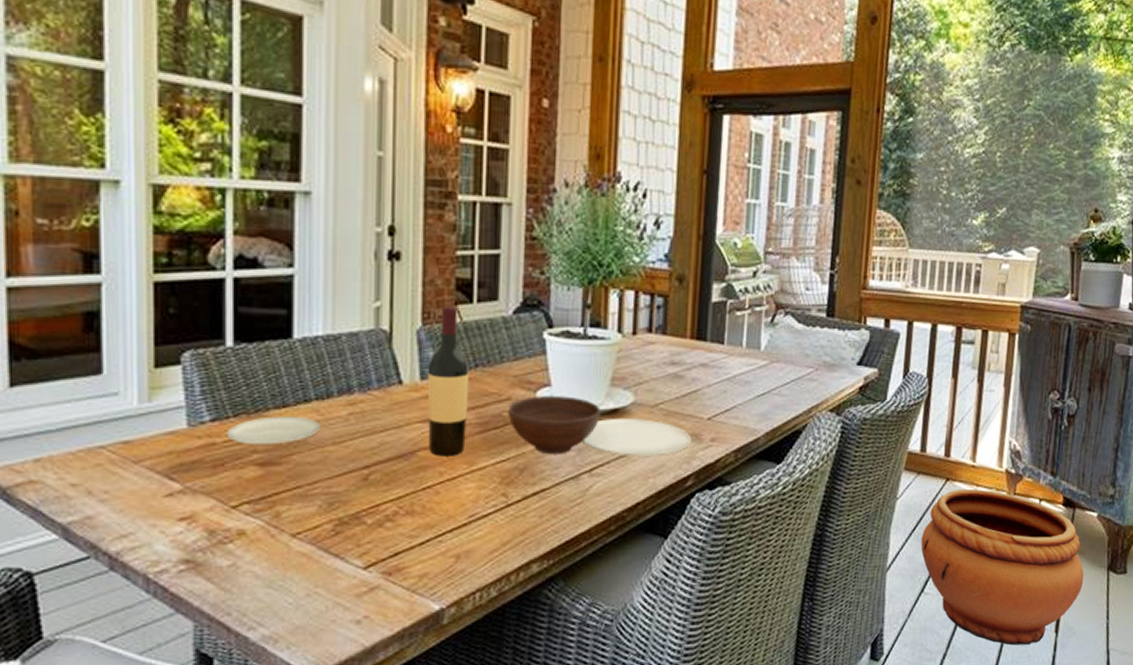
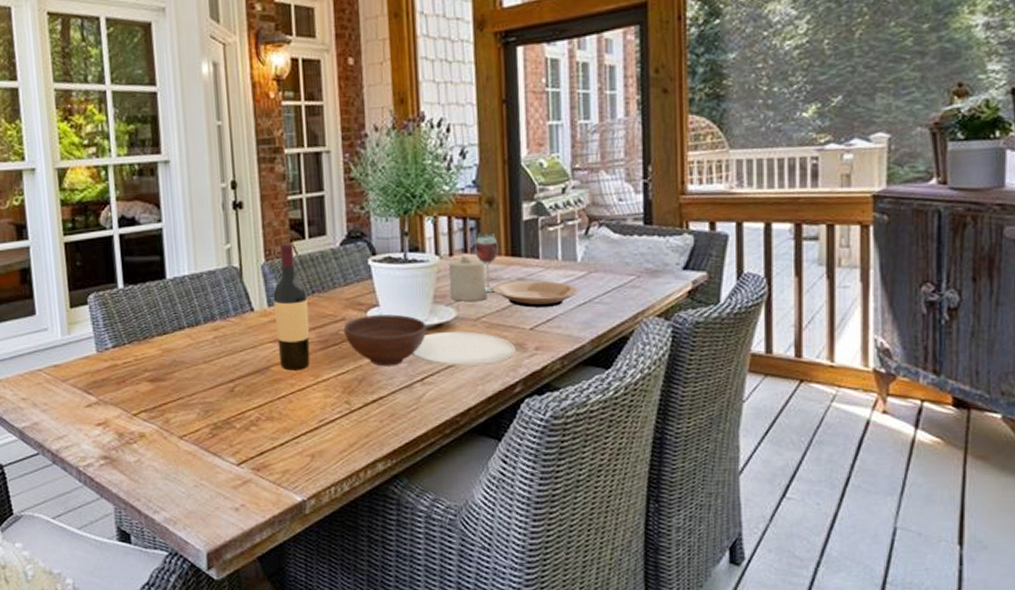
plate: present [226,416,321,446] -> none [124,341,194,366]
candle: none [628,335,669,385] -> present [448,255,487,301]
wineglass: none [660,312,684,378] -> present [474,232,498,293]
plate: none [674,366,760,396] -> present [492,280,580,308]
planter pot: present [921,488,1084,646] -> none [777,389,990,557]

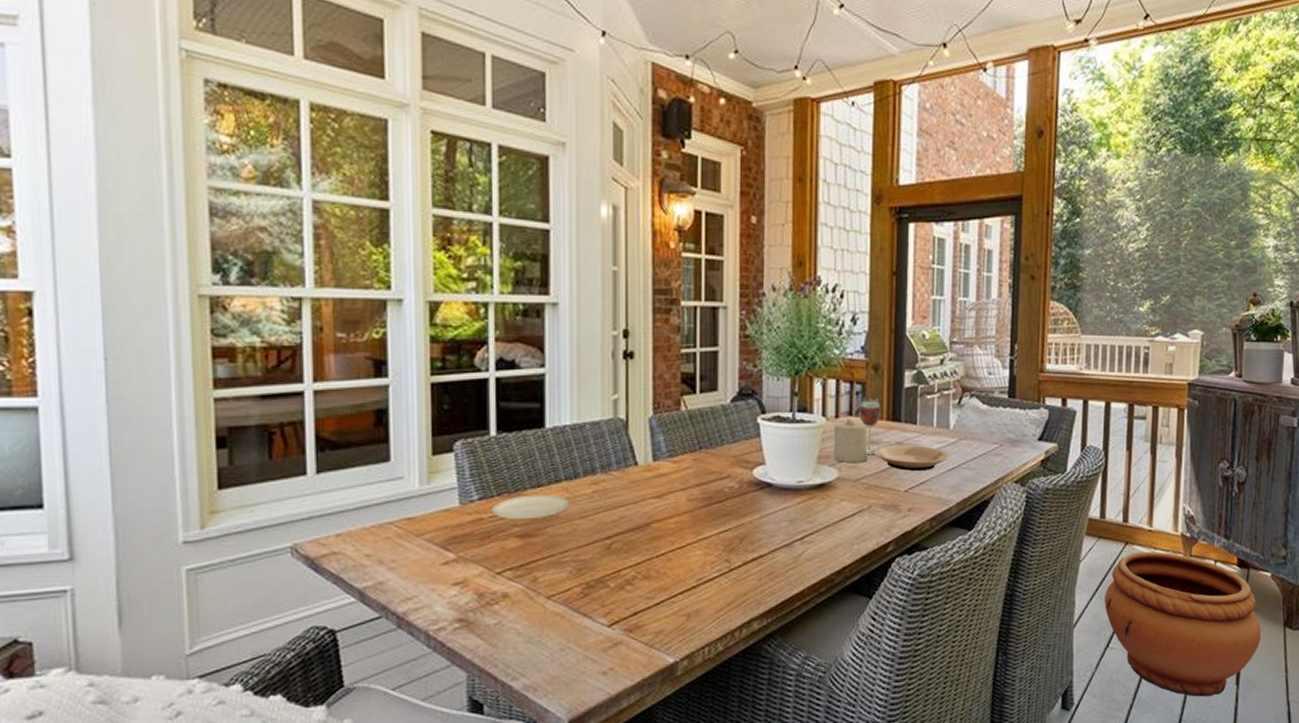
plate: none [124,341,194,366] -> present [491,494,570,521]
wine bottle: present [273,243,311,371] -> none [659,397,695,528]
bowl: present [343,314,427,367] -> none [728,473,809,525]
plate: present [412,331,516,366] -> none [794,492,890,526]
planter pot: none [777,389,990,557] -> present [1104,551,1261,697]

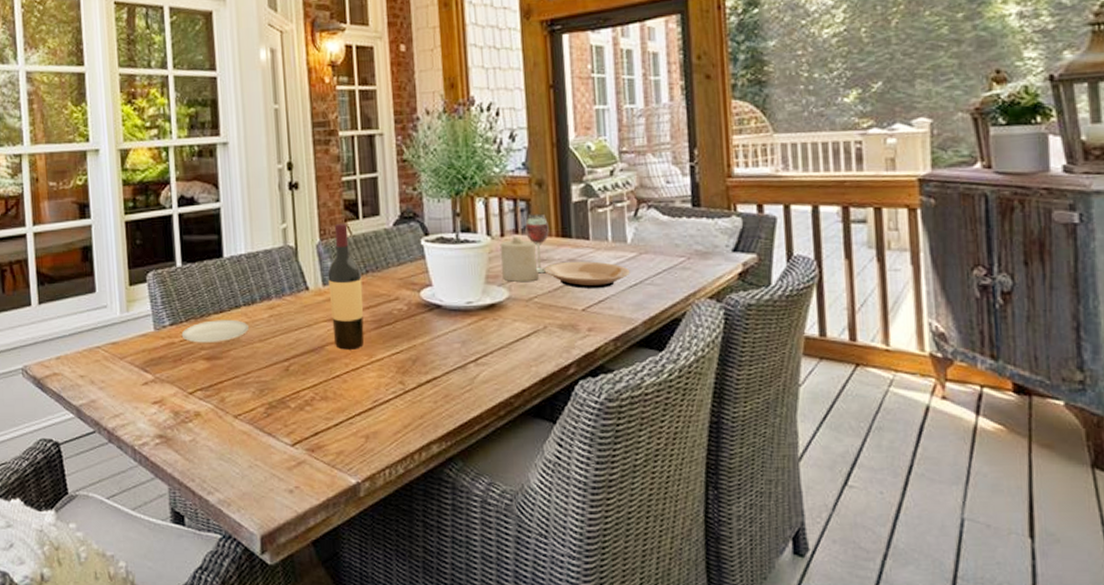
wine bottle: none [659,397,695,528] -> present [327,223,365,350]
planter pot: present [1104,551,1261,697] -> none [835,374,1059,550]

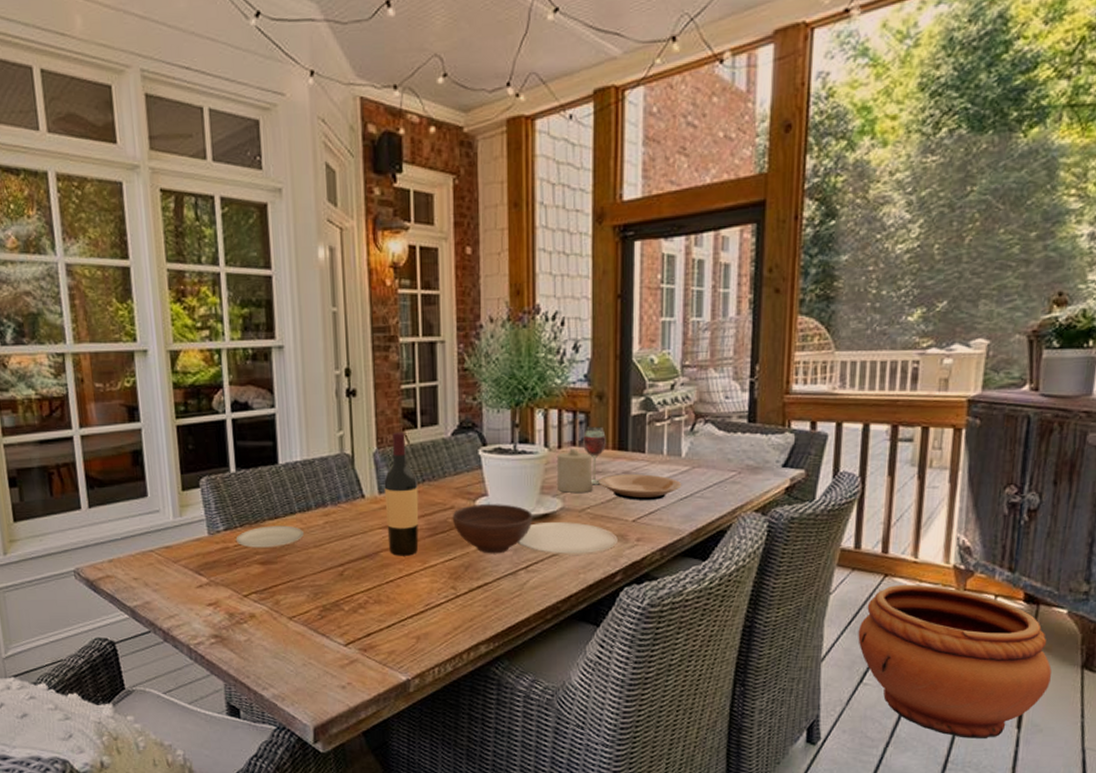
bowl: none [397,294,480,347] -> present [452,504,533,554]
plate: none [465,312,568,347] -> present [518,522,618,555]
planter pot: none [835,374,1059,550] -> present [858,584,1052,738]

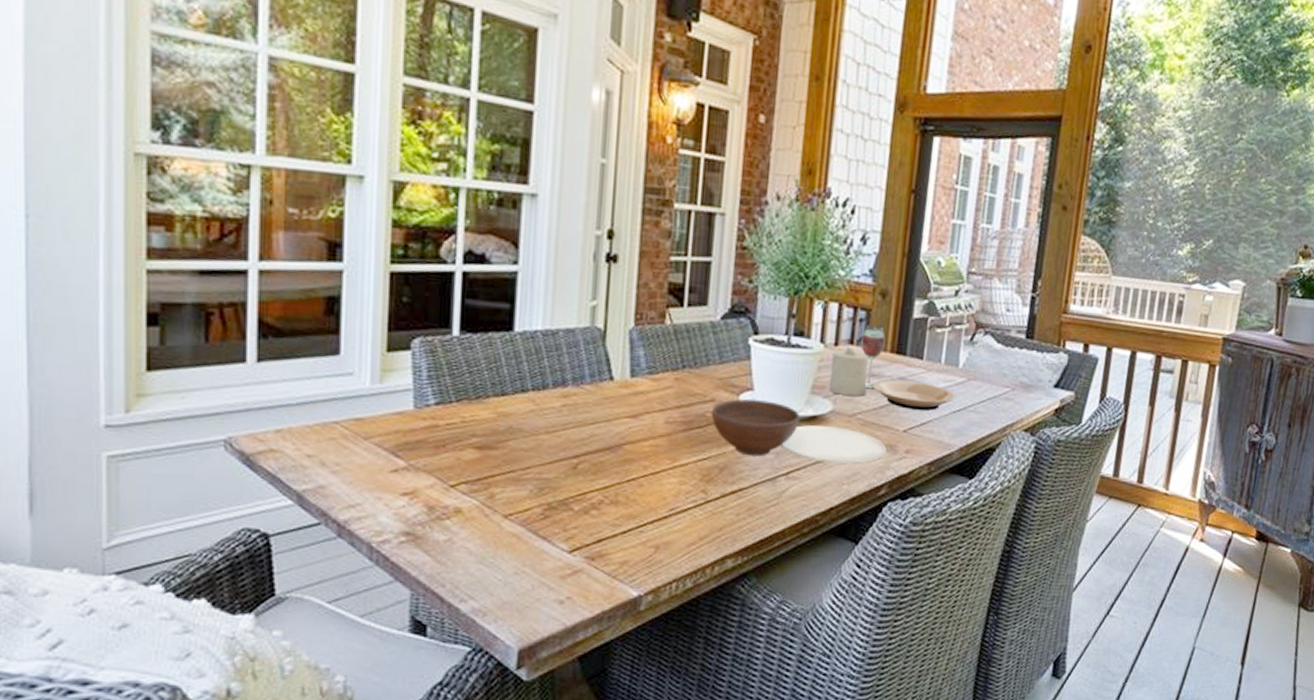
plate: present [235,525,305,549] -> none [448,403,536,431]
wine bottle: present [384,431,419,556] -> none [634,308,678,452]
planter pot: present [858,584,1052,738] -> none [1108,515,1274,675]

